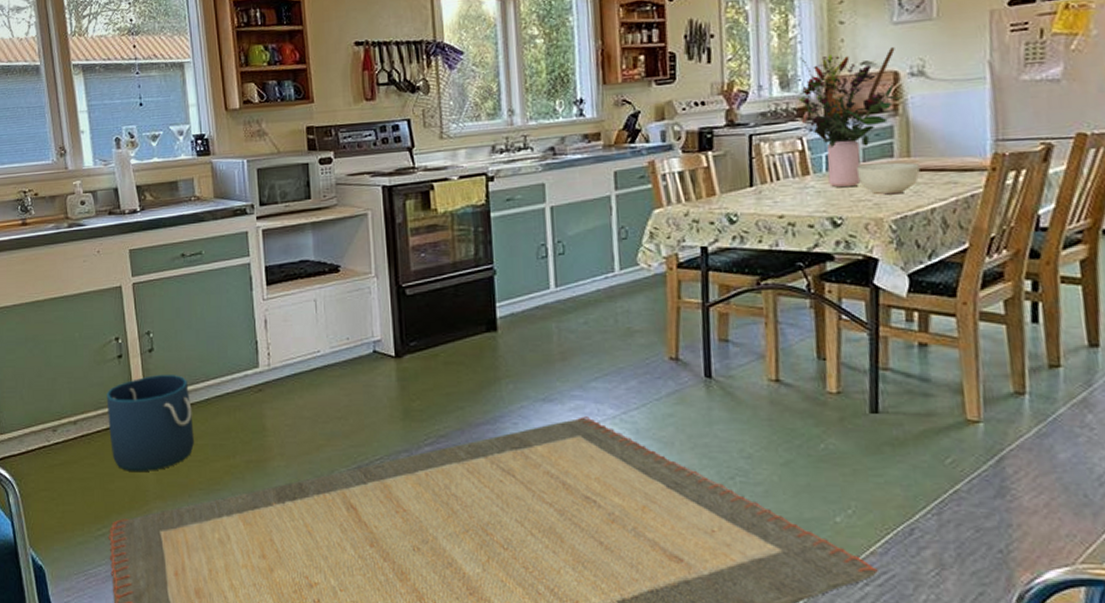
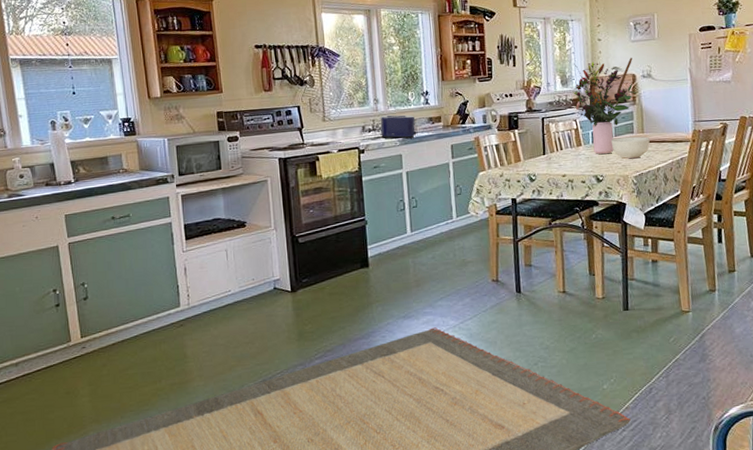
bucket: present [106,374,194,473] -> none [45,317,125,402]
toaster: none [515,130,567,163] -> present [380,114,417,139]

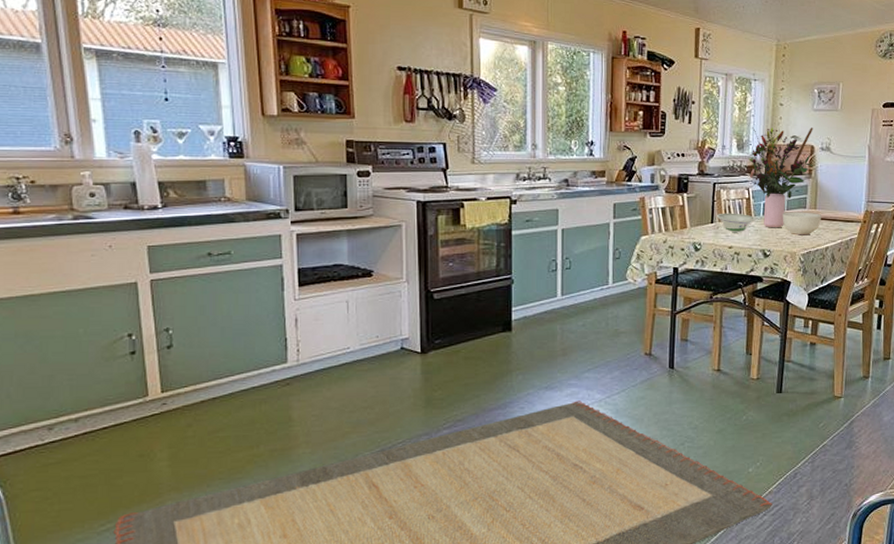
toaster: present [380,114,417,139] -> none [536,163,578,192]
bowl: none [547,143,587,162] -> present [716,213,757,233]

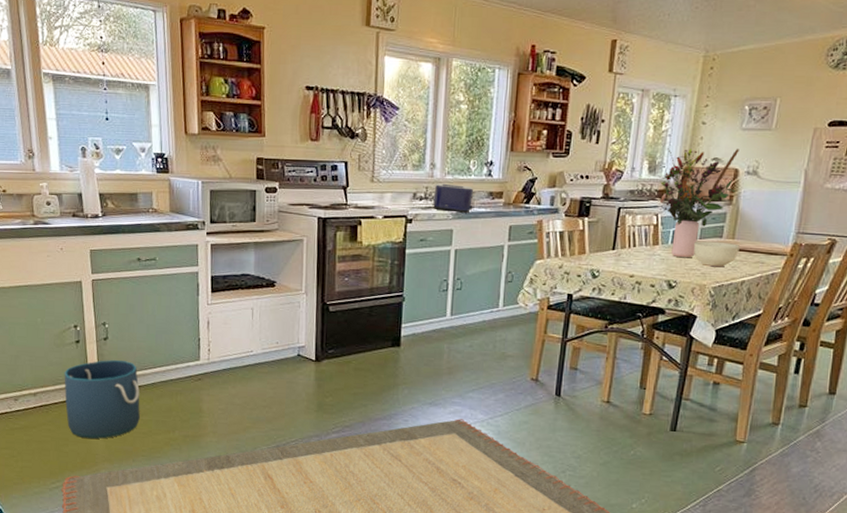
bucket: none [115,370,215,467] -> present [64,359,140,439]
toaster: none [536,163,578,192] -> present [432,183,475,213]
bowl: present [716,213,757,233] -> none [618,239,664,262]

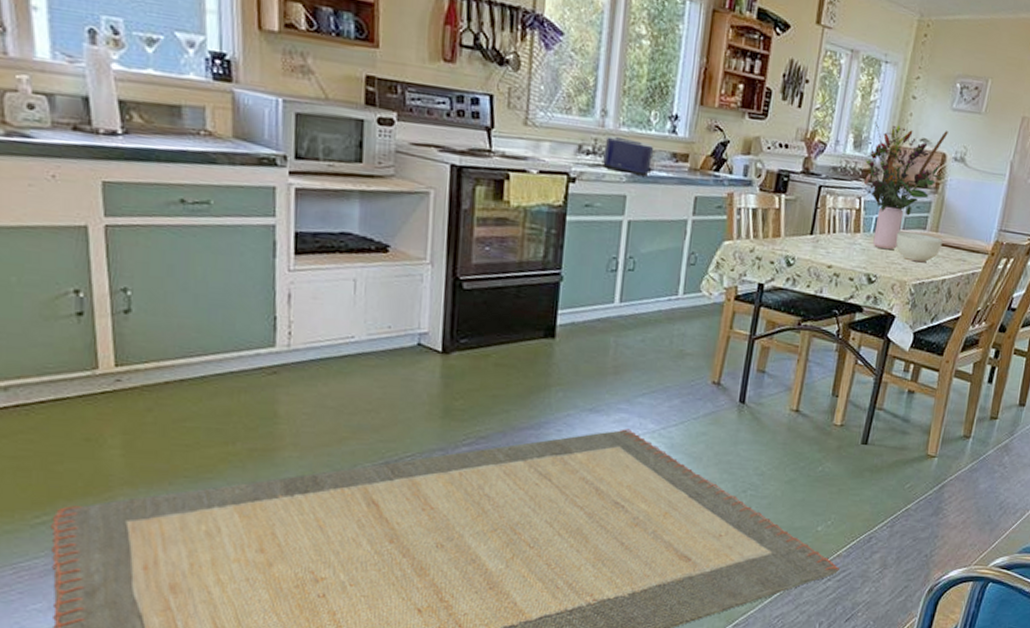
bucket: present [64,359,140,439] -> none [56,341,182,454]

